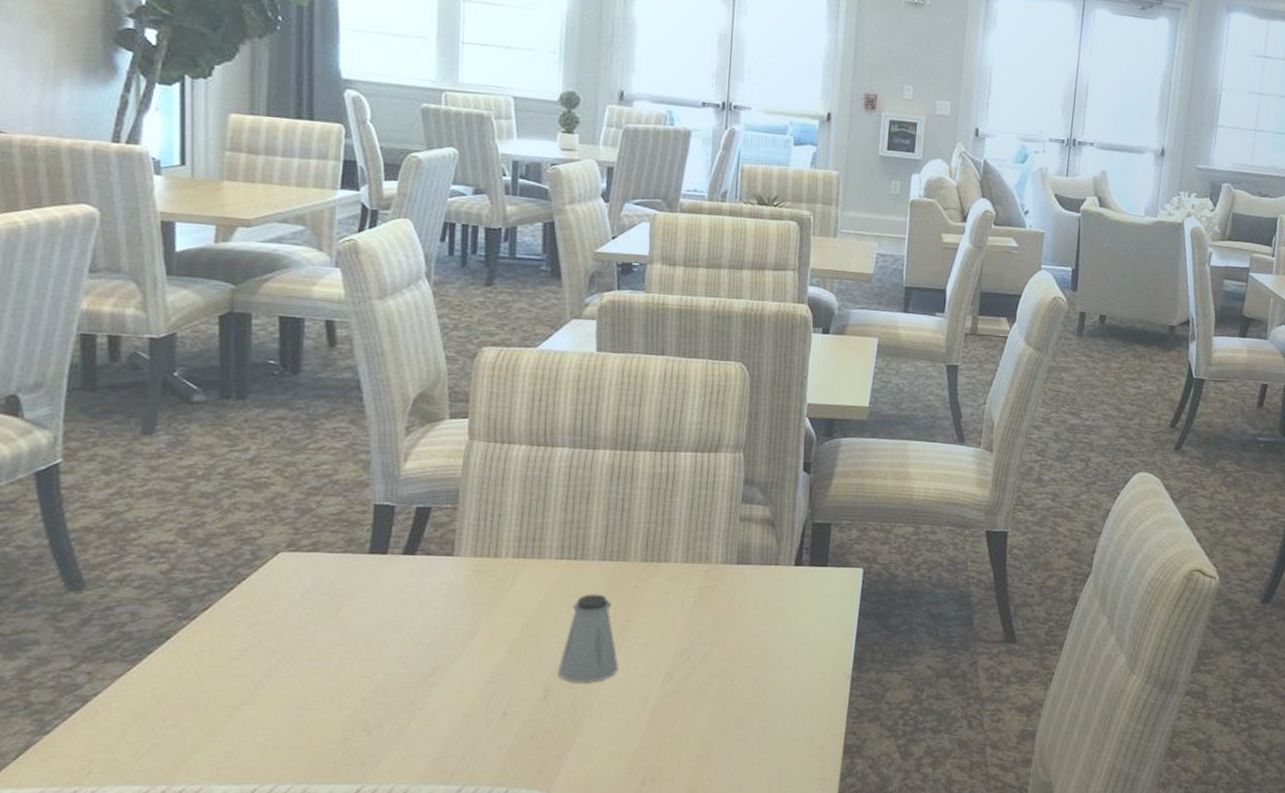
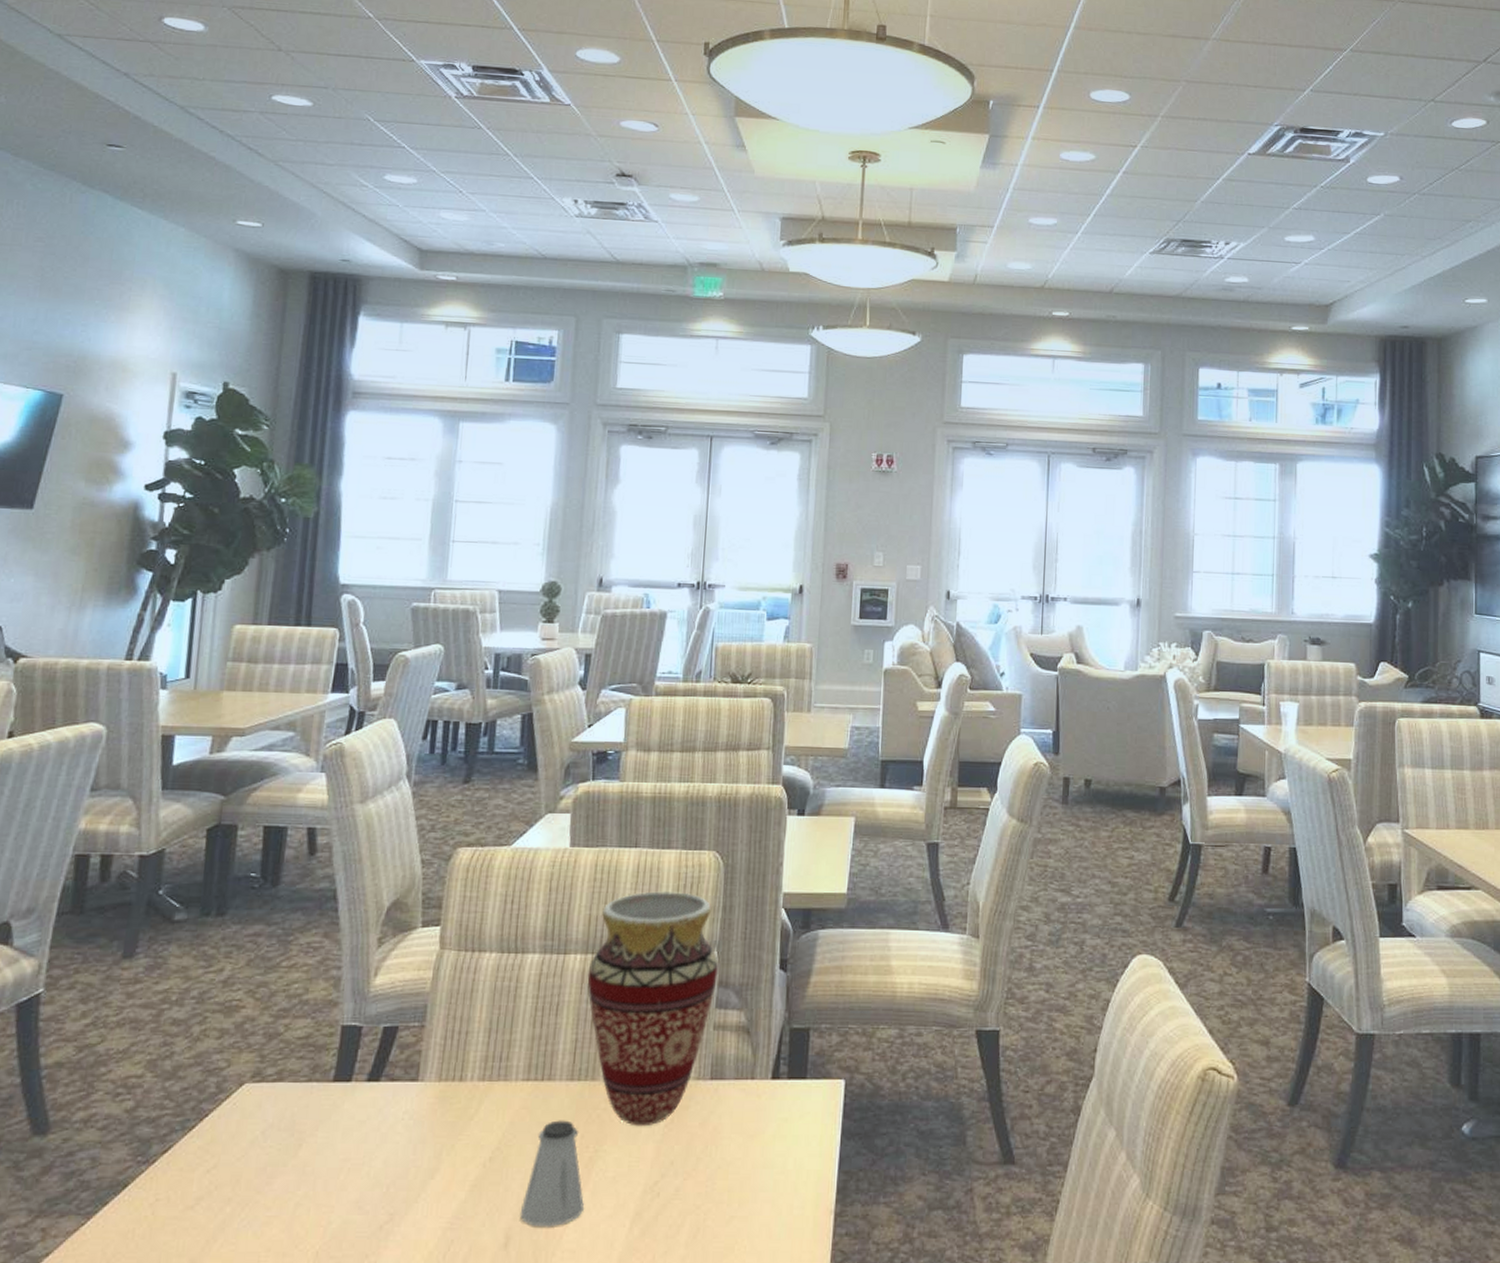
vase: none [617,396,744,602] -> present [587,890,718,1127]

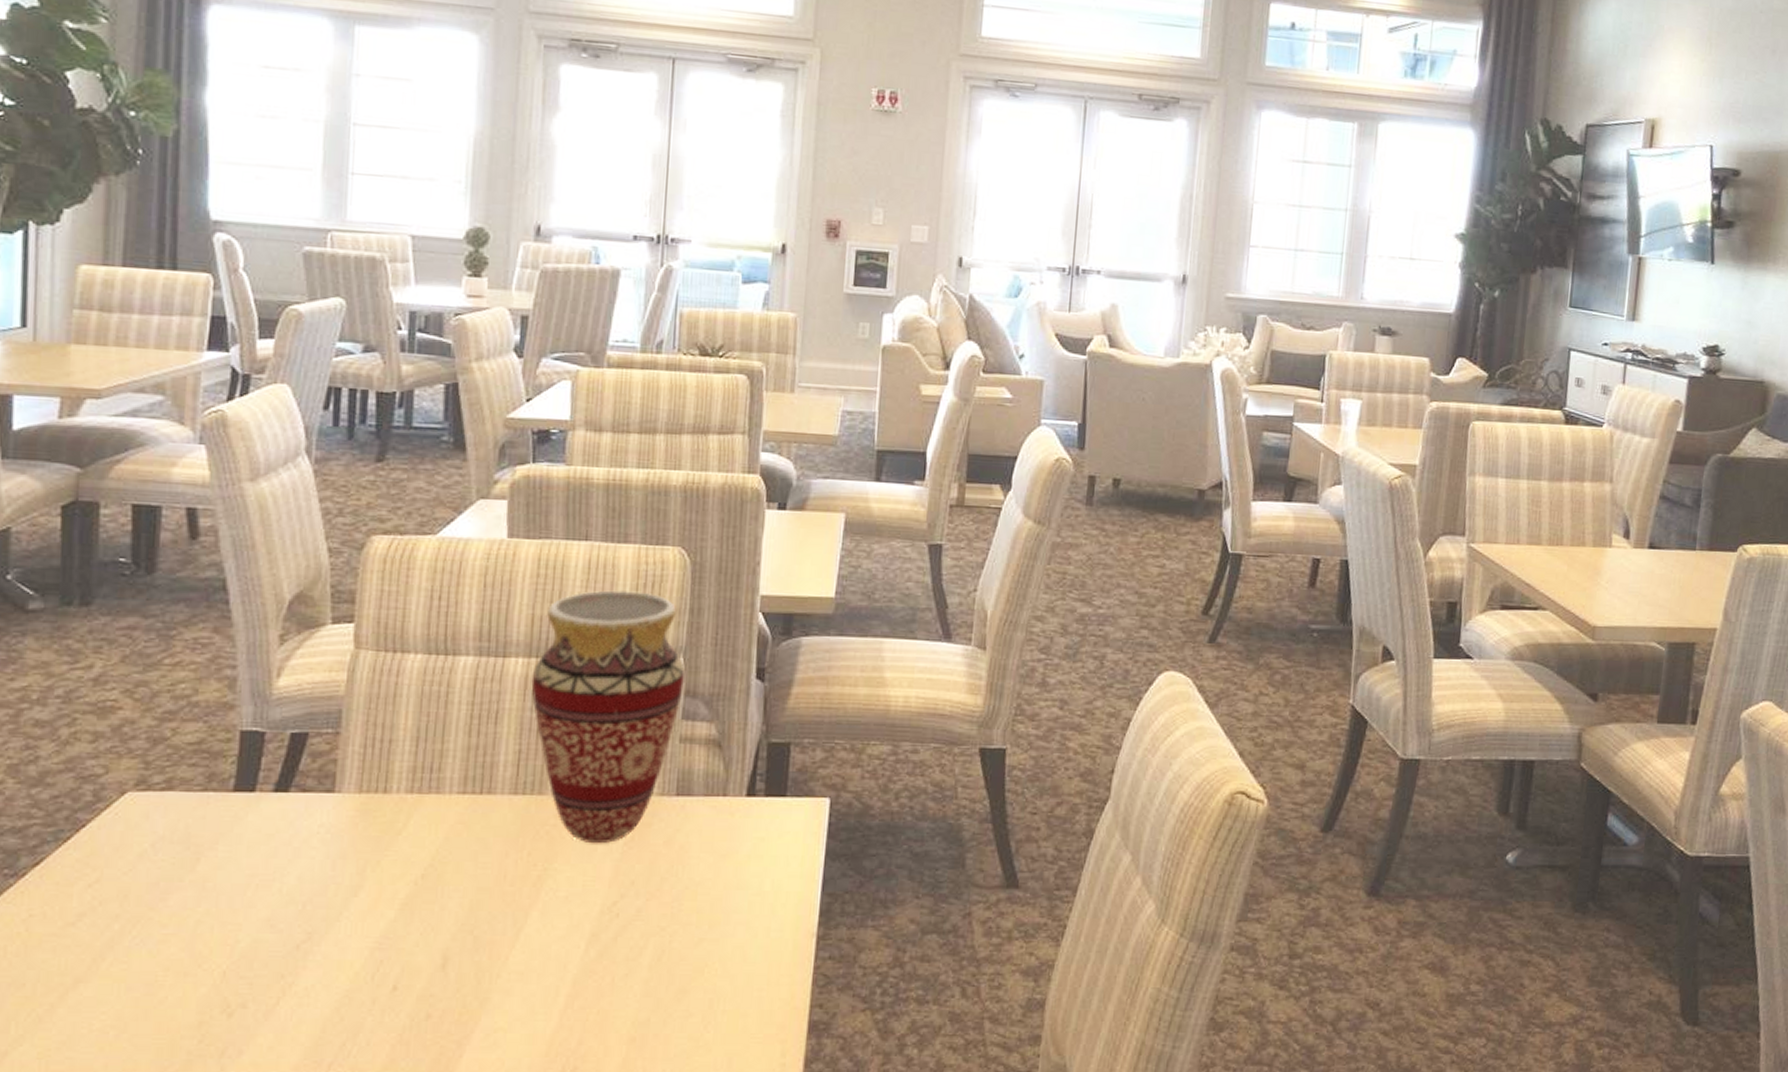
saltshaker: present [520,1120,584,1227] -> none [459,836,532,948]

